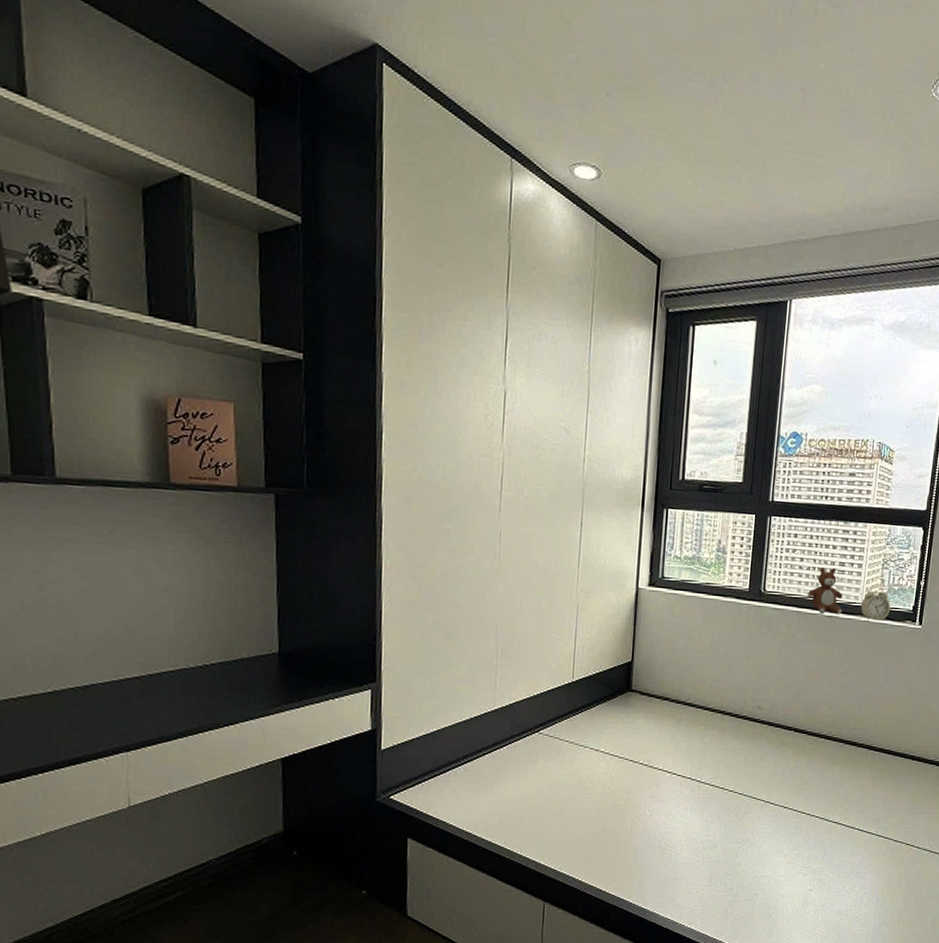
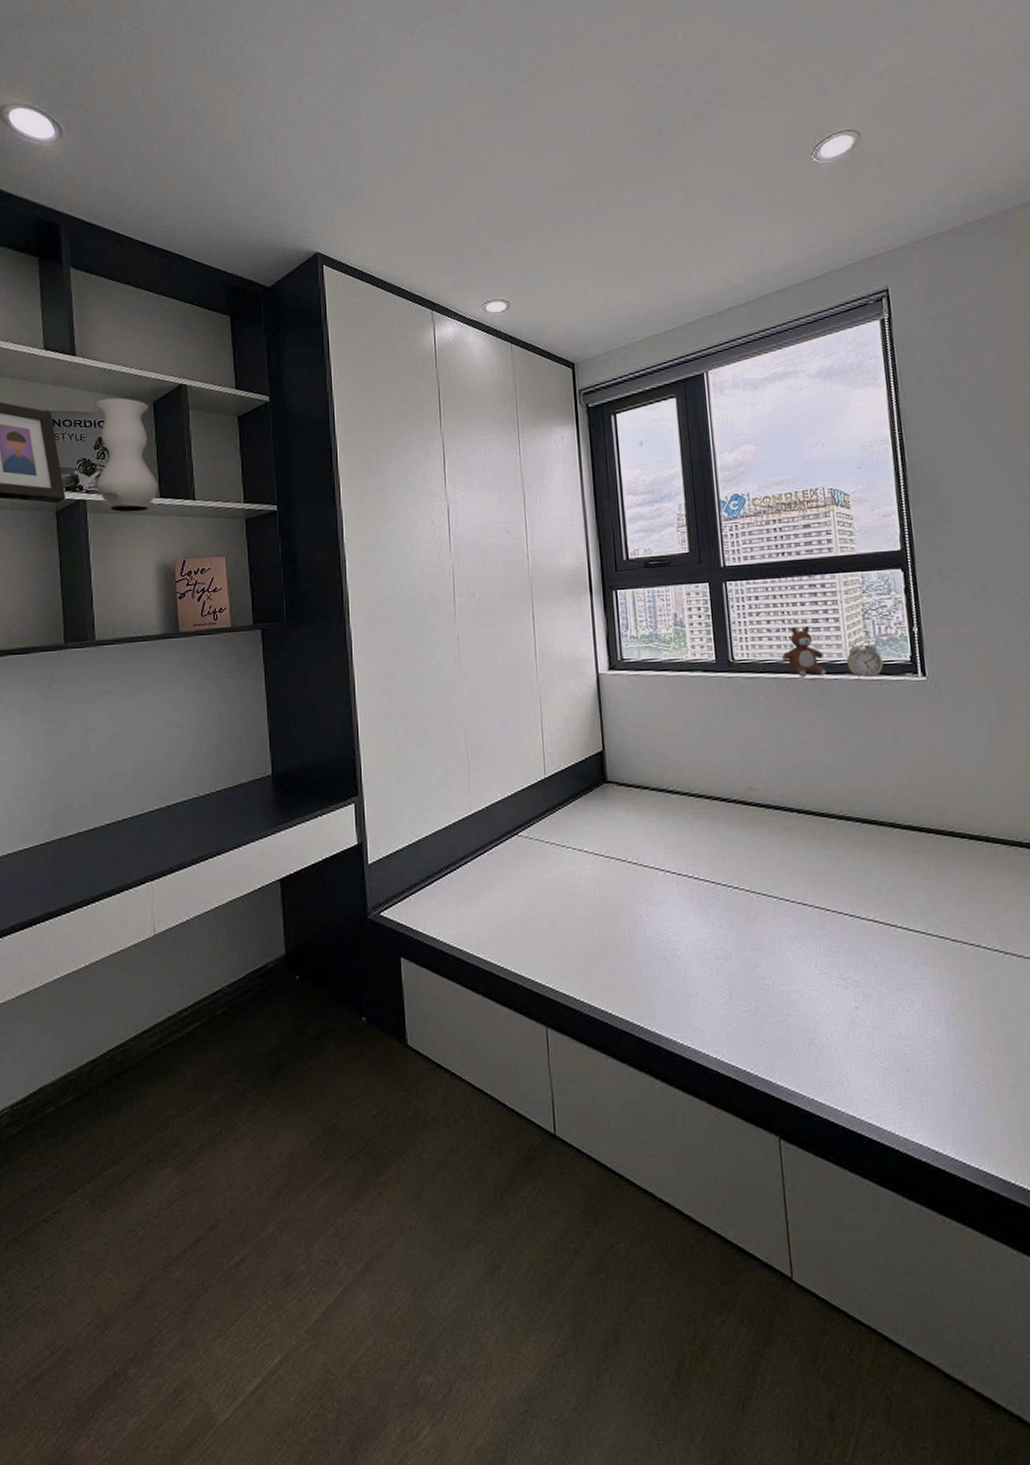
vase: none [57,167,147,329] -> present [95,398,159,513]

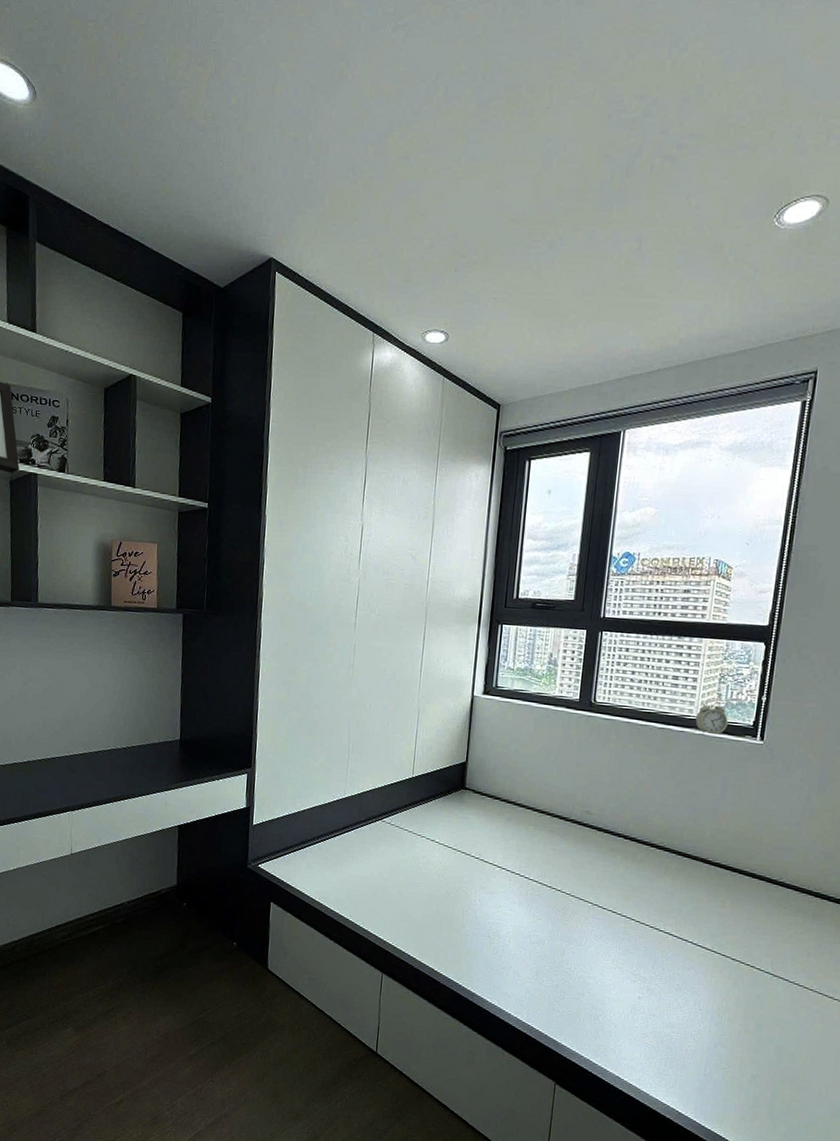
vase: present [95,398,159,513] -> none [48,379,103,492]
teddy bear: present [781,626,827,677] -> none [638,680,676,727]

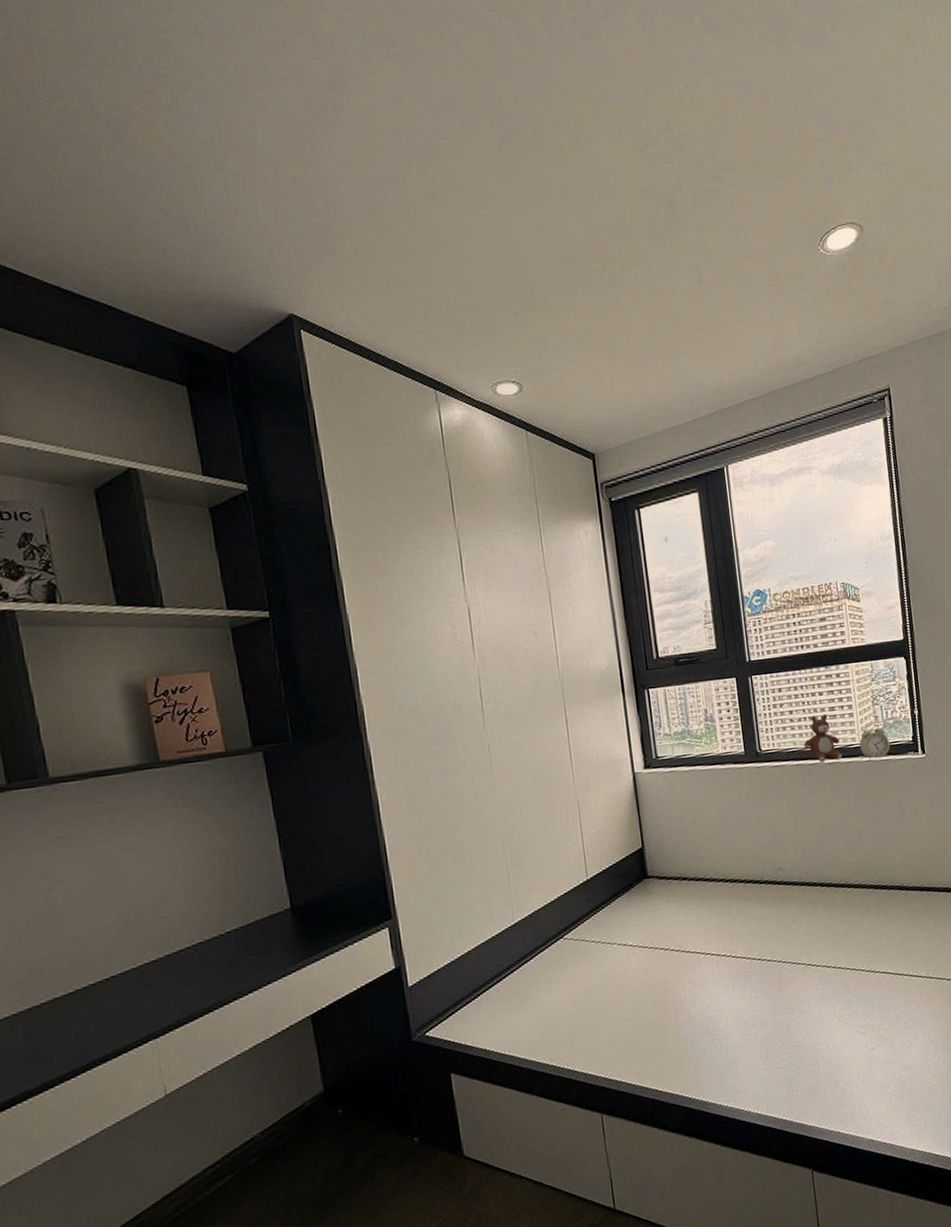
teddy bear: none [638,680,676,727] -> present [803,714,843,762]

